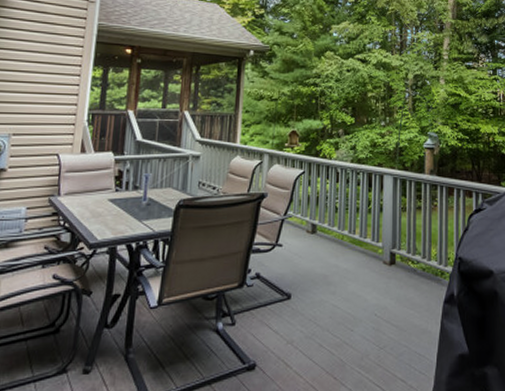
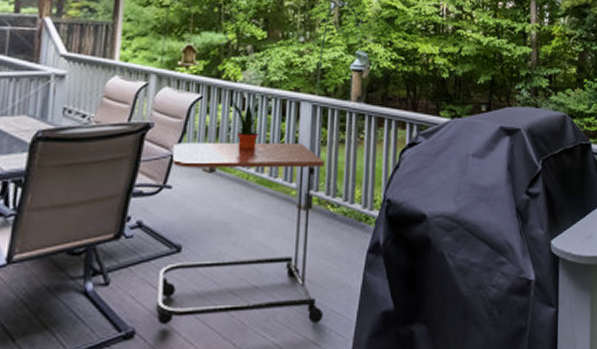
side table: none [271,208,409,364] -> present [155,142,325,325]
potted plant: none [328,175,350,215] -> present [232,101,258,150]

